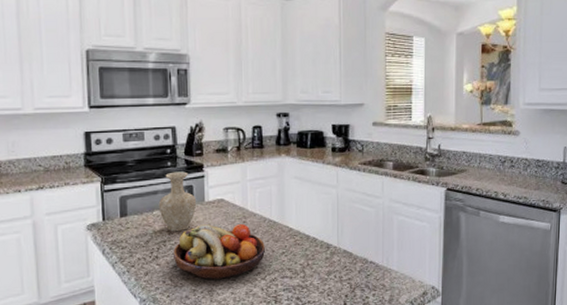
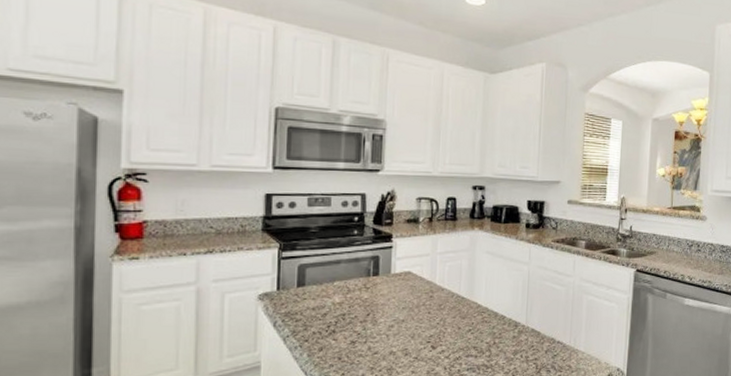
vase: present [158,171,197,232] -> none [340,241,382,305]
fruit bowl: present [173,224,266,279] -> none [352,298,452,357]

